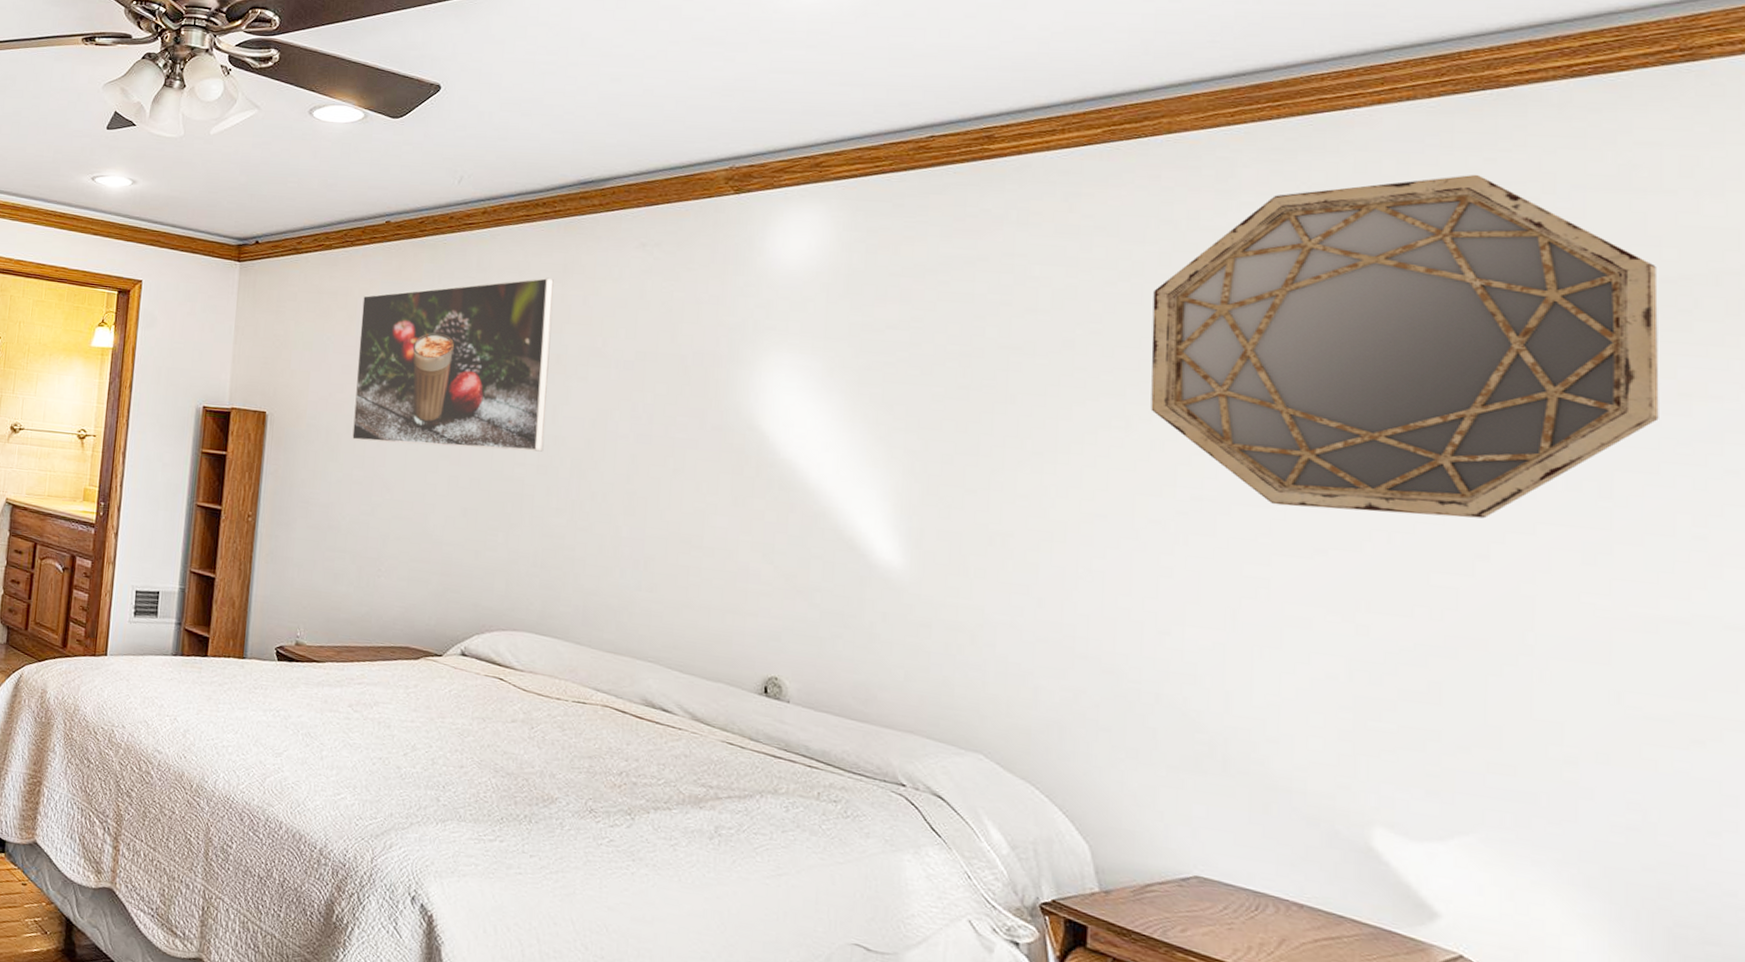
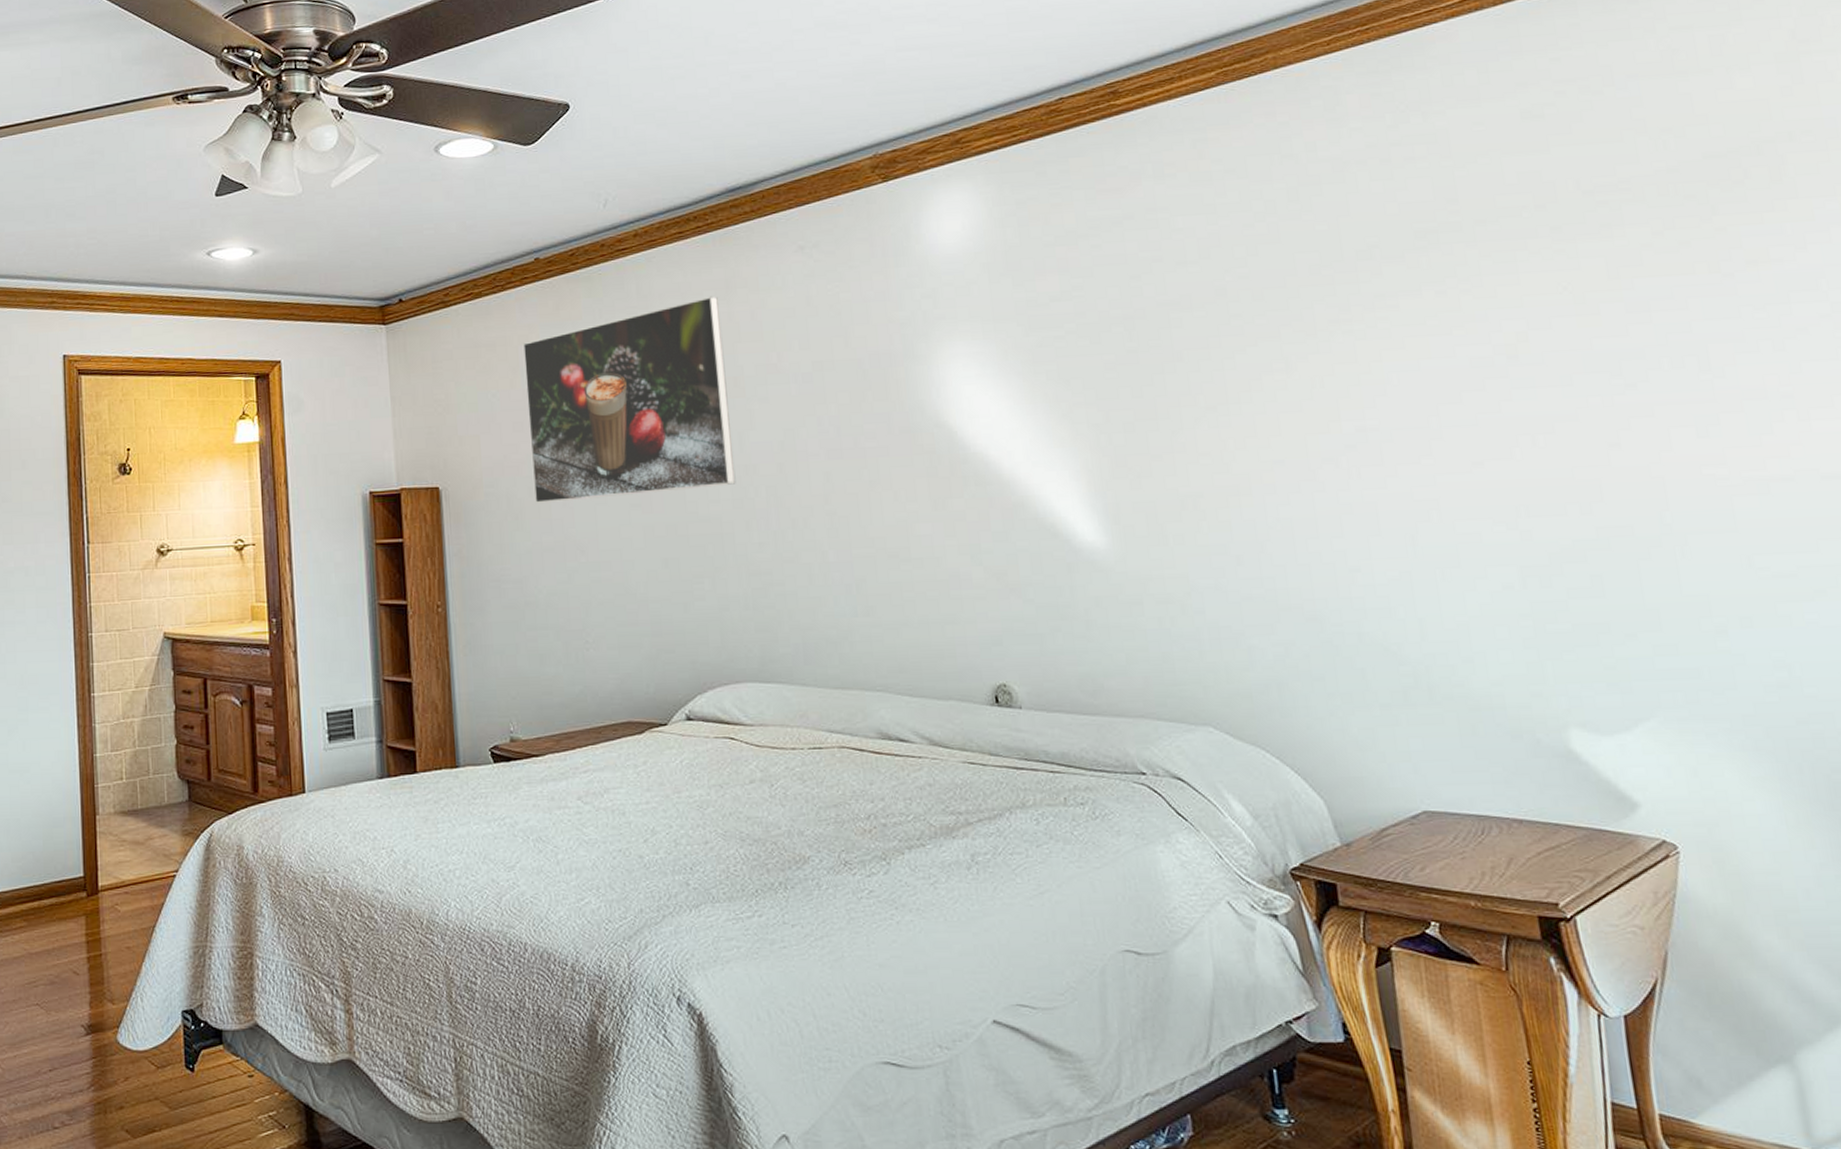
home mirror: present [1151,174,1659,519] -> none [1288,75,1735,425]

